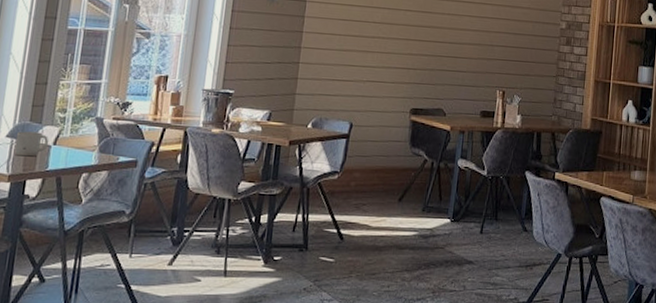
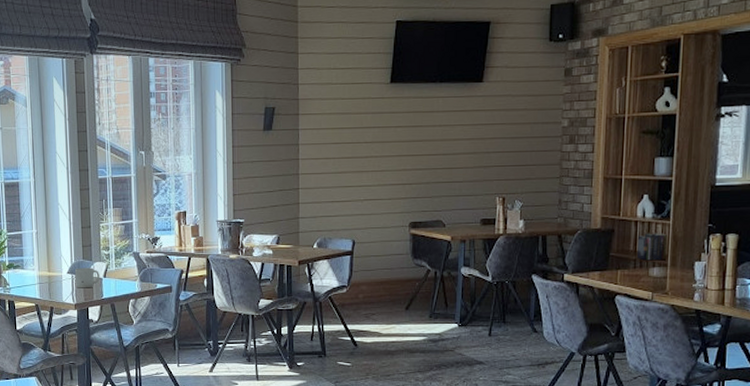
books: none [621,137,647,165] -> present [637,233,667,261]

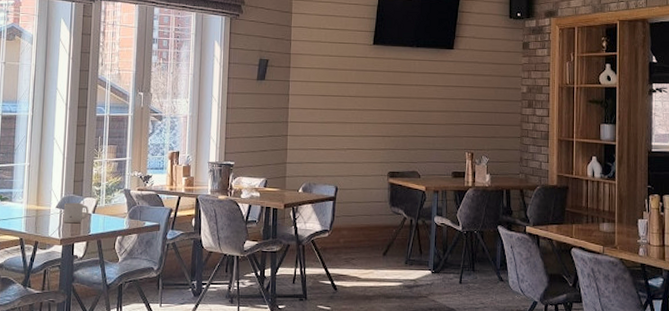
books: present [637,233,667,261] -> none [589,191,613,217]

